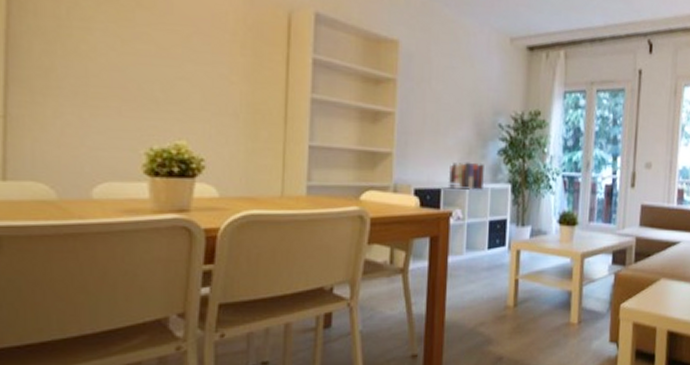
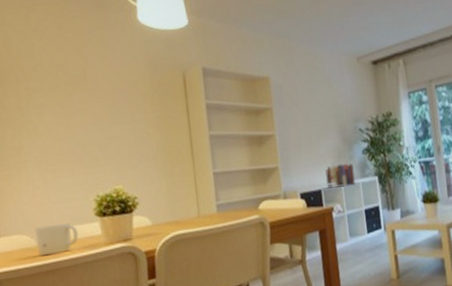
mug: none [56,176,118,215] -> present [35,223,79,255]

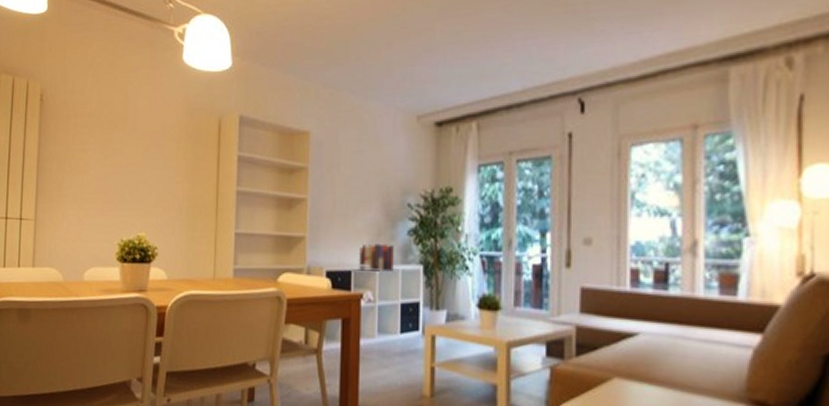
mug: present [35,223,79,255] -> none [62,263,100,293]

